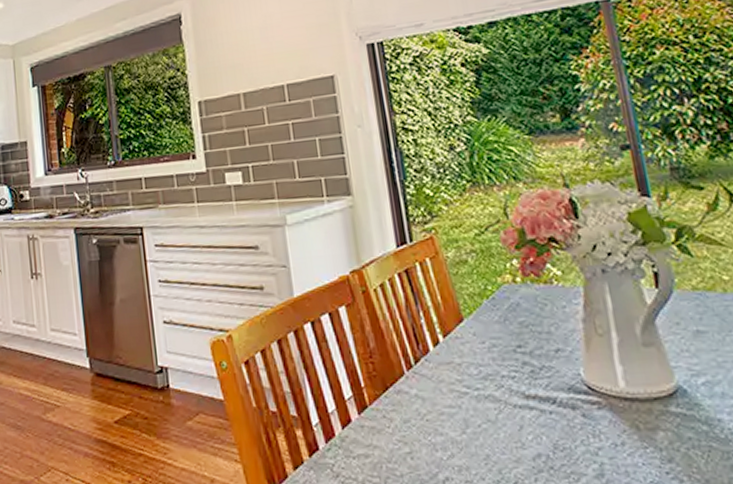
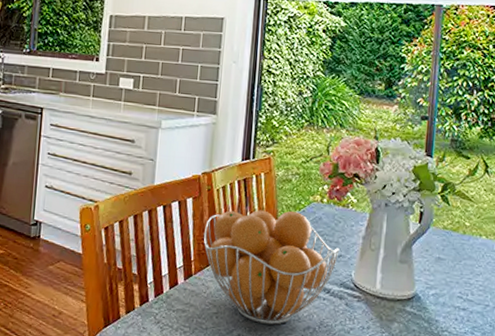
fruit basket: none [369,300,555,458] -> present [203,210,340,325]

